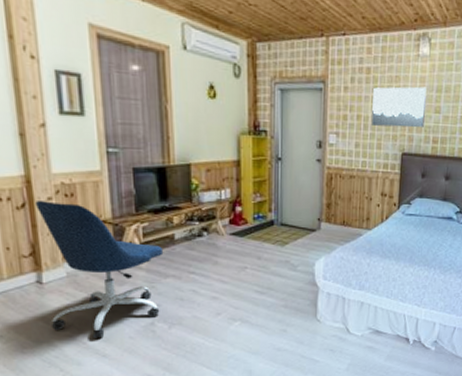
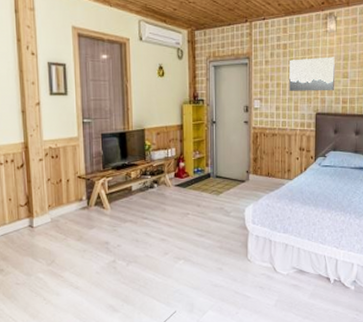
office chair: present [36,199,164,339] -> none [31,161,124,273]

